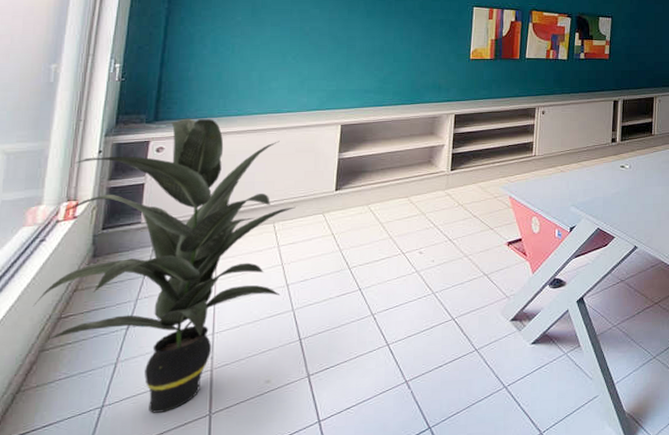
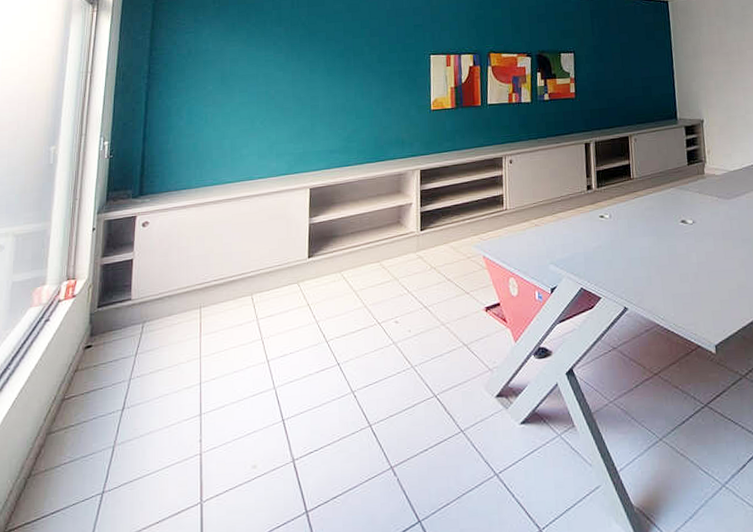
indoor plant: present [32,118,296,413] -> none [40,190,272,500]

